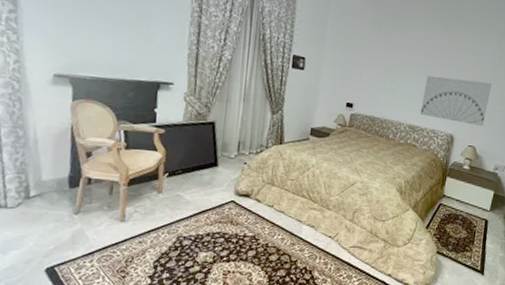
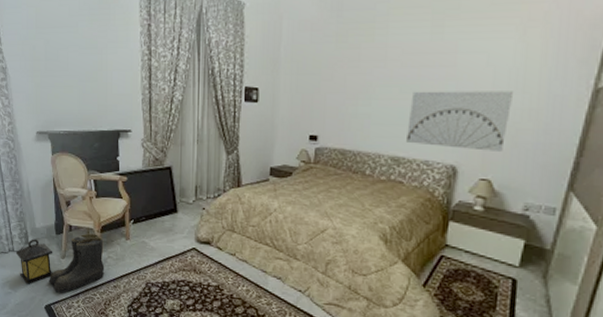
lantern: none [9,193,64,246] -> present [15,239,53,285]
boots: none [54,186,130,253] -> present [49,233,105,293]

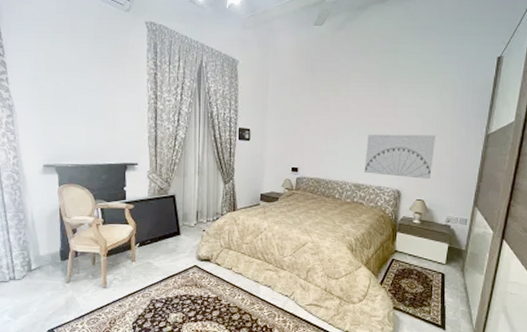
lantern: present [15,239,53,285] -> none [17,266,58,312]
boots: present [49,233,105,293] -> none [52,258,110,317]

